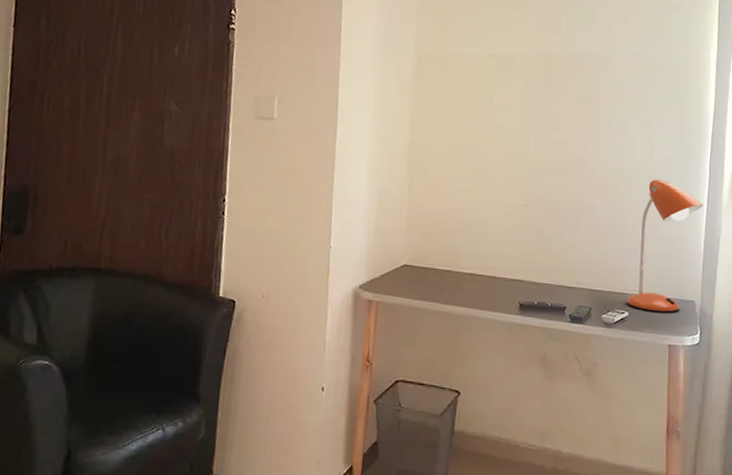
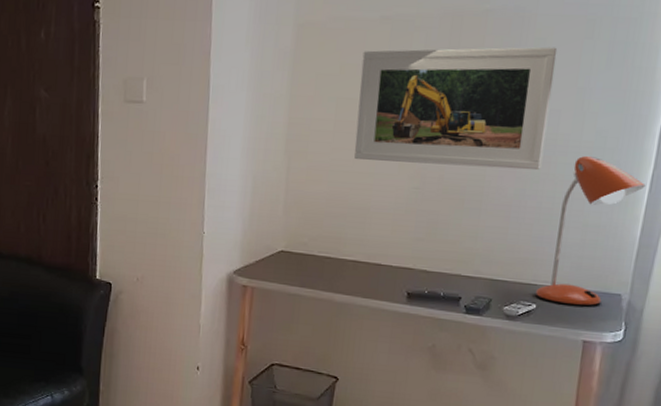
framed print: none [468,82,628,191] -> present [354,47,558,171]

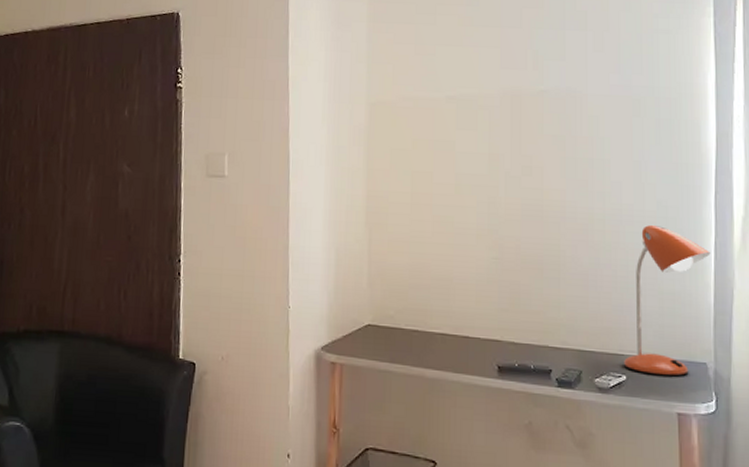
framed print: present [354,47,558,171] -> none [432,123,611,240]

